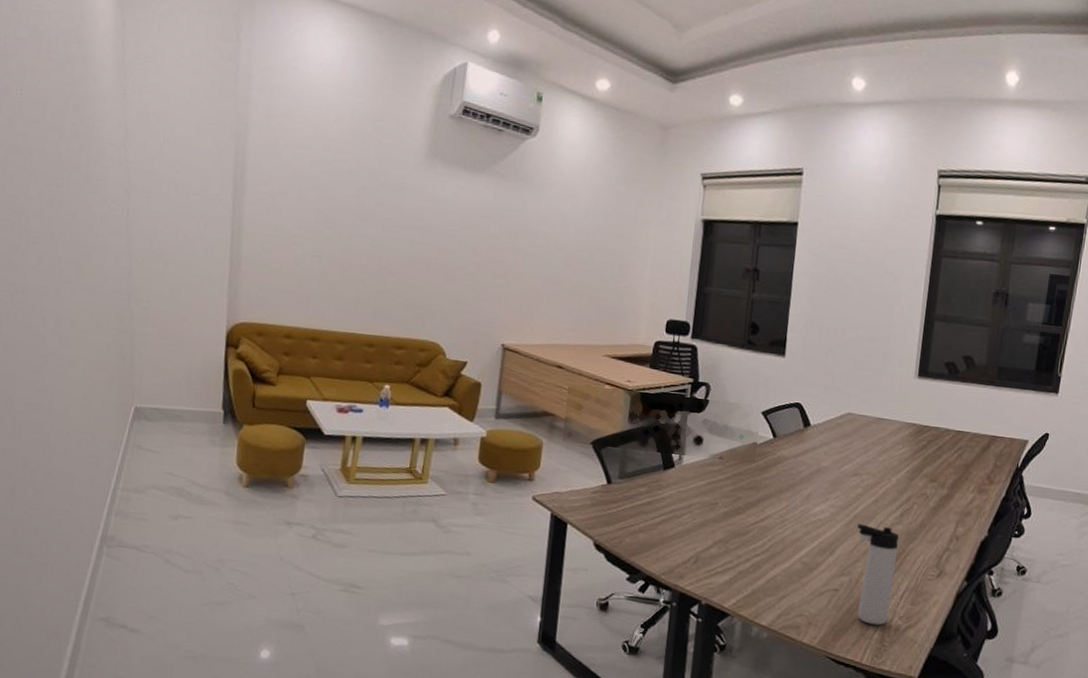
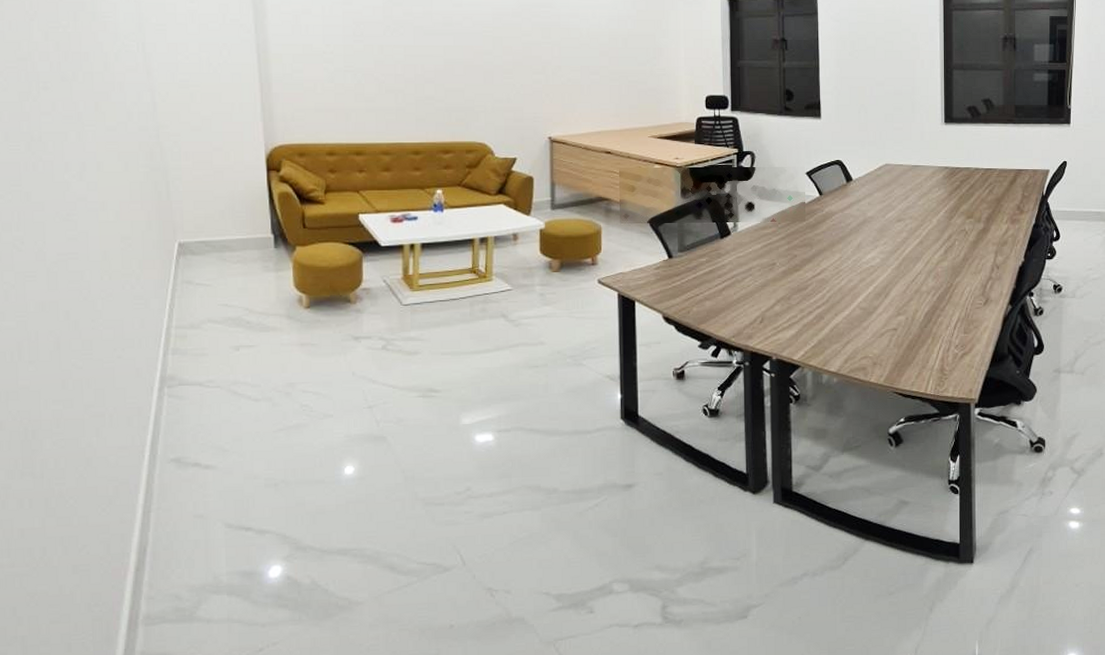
thermos bottle: present [857,523,900,626] -> none [907,264,946,357]

